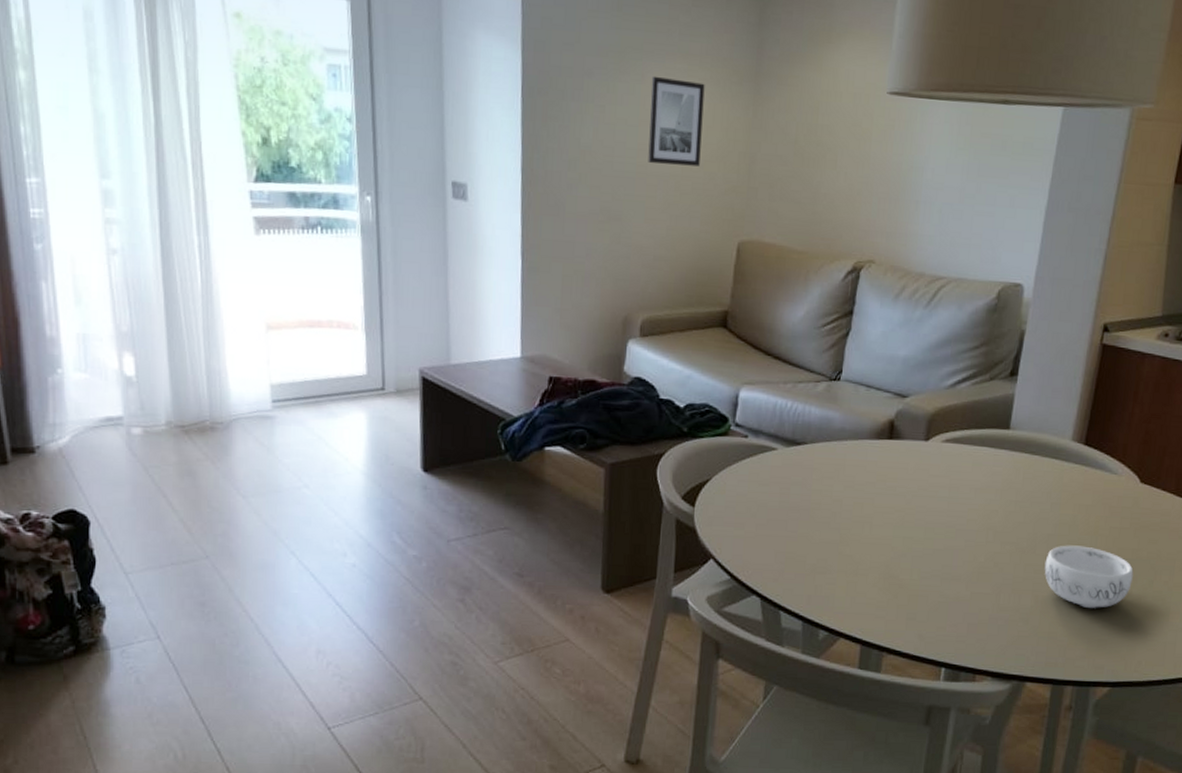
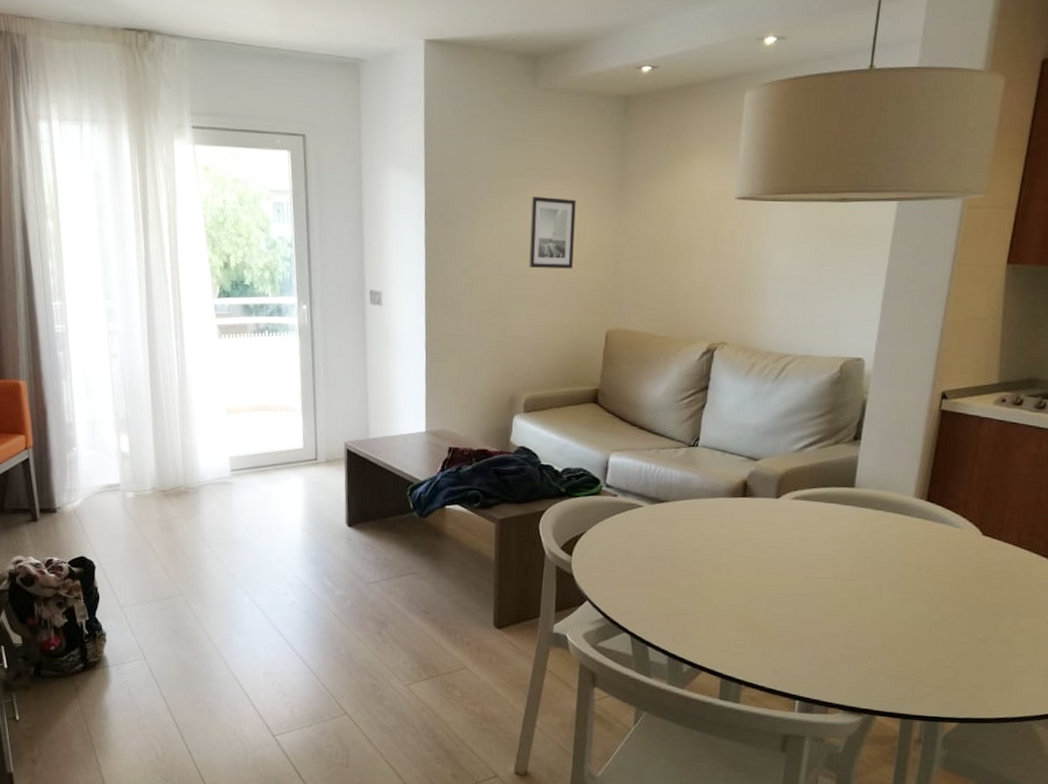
decorative bowl: present [1044,545,1134,609] -> none [891,592,978,651]

